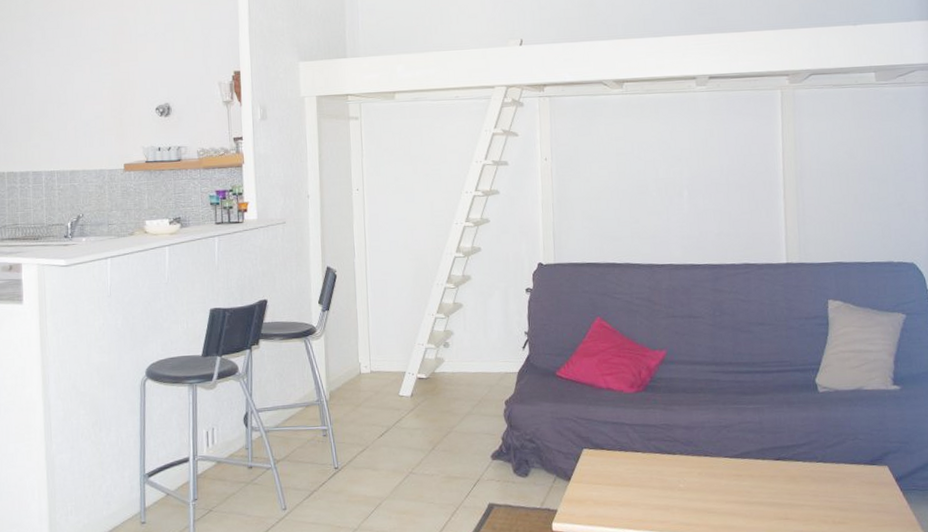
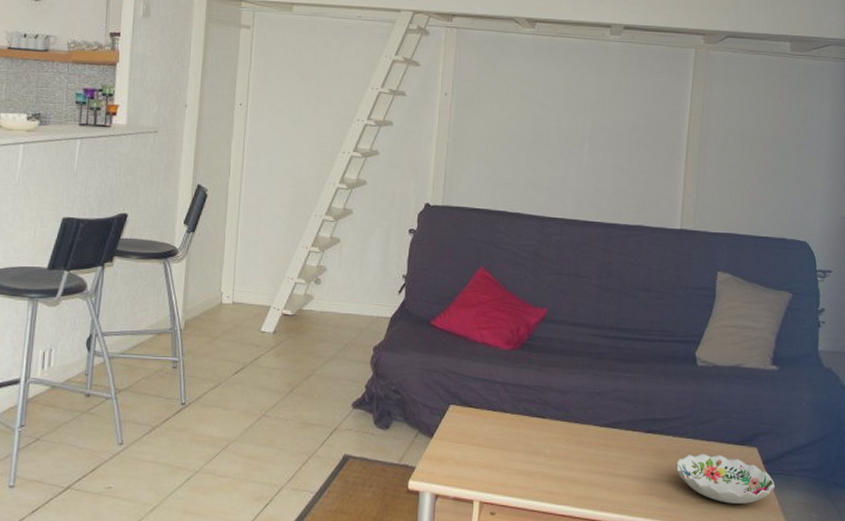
decorative bowl: none [808,475,910,522] -> present [675,453,775,504]

